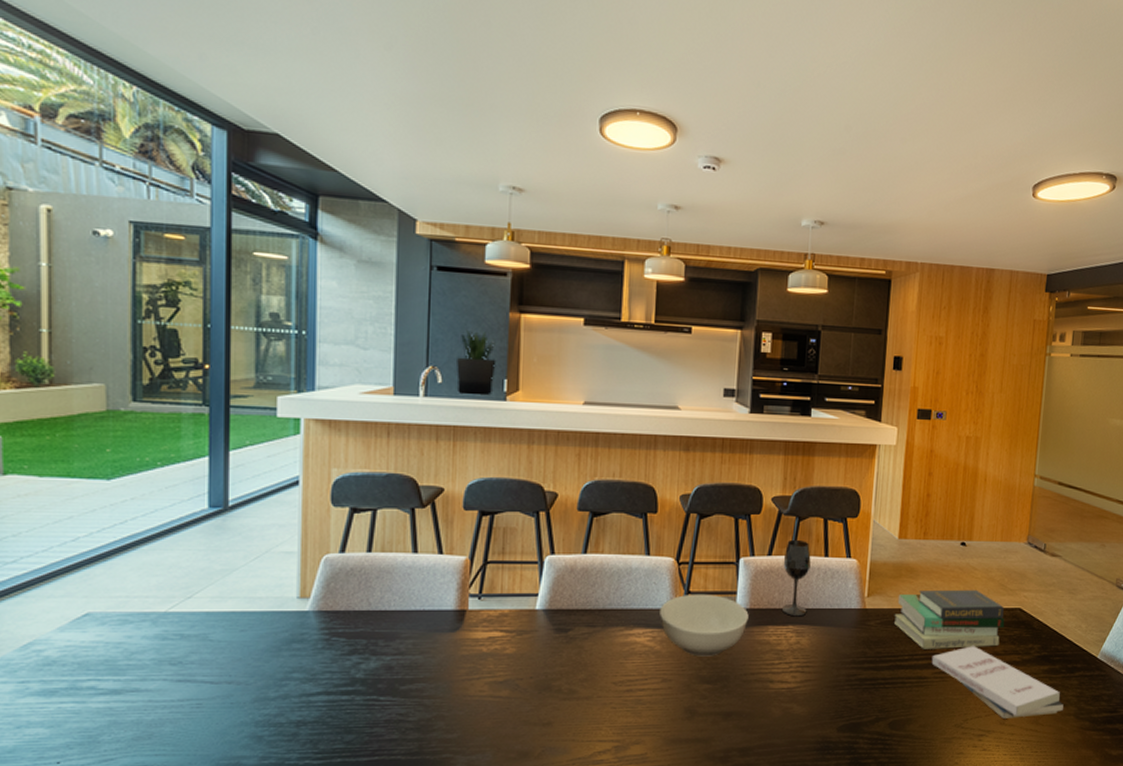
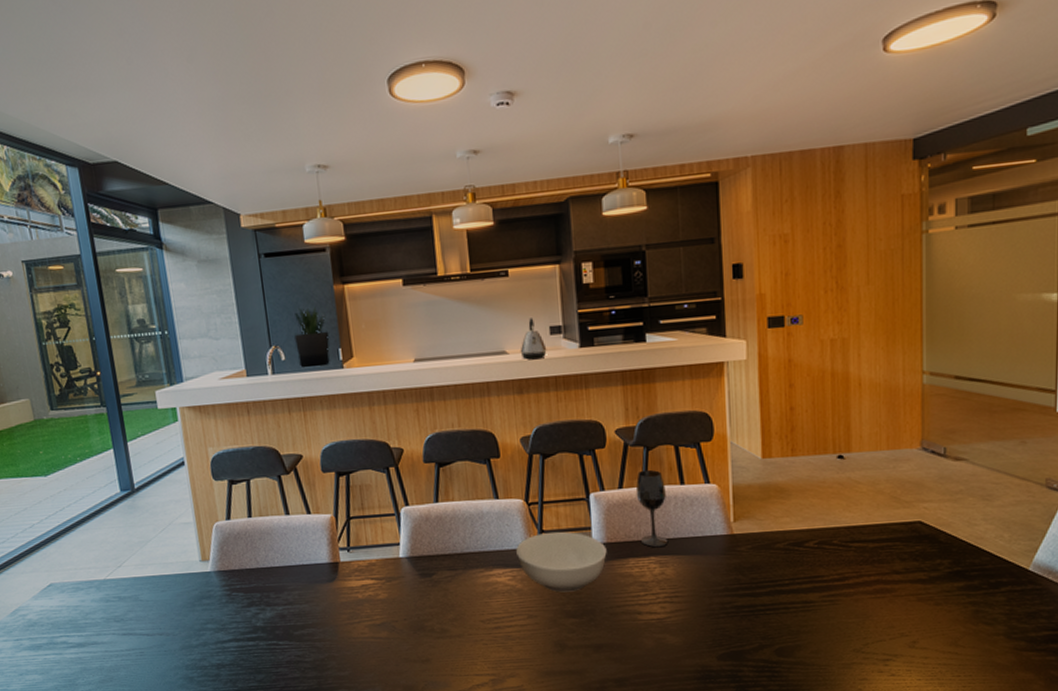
kettle: none [692,377,719,419] -> present [520,318,547,360]
books: present [893,589,1005,649] -> none [767,505,903,572]
books: present [931,646,1064,719] -> none [817,565,989,641]

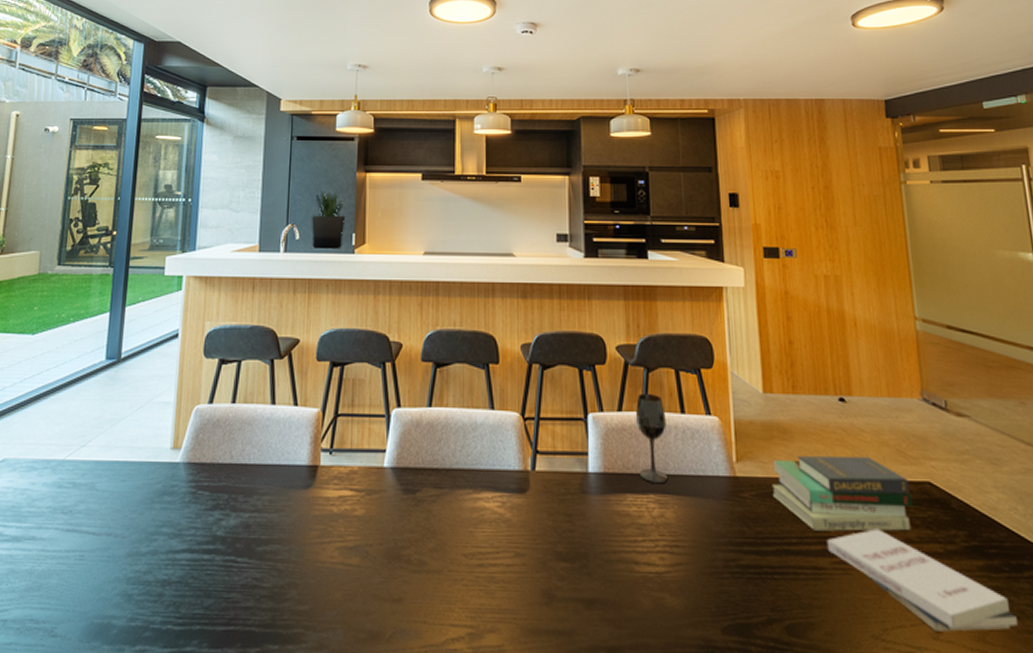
bowl: present [516,531,607,593] -> none [508,453,604,529]
kettle: present [520,318,547,360] -> none [527,224,553,265]
books: none [767,505,903,572] -> present [771,455,914,532]
books: none [817,565,989,641] -> present [826,529,1018,632]

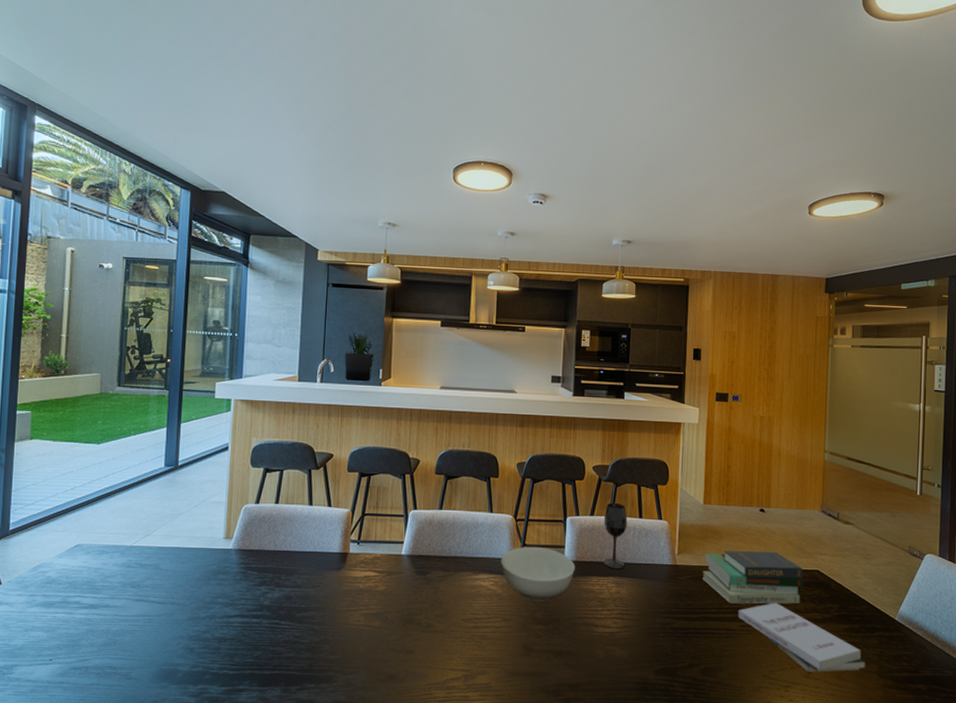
bowl: none [508,453,604,529] -> present [501,546,575,601]

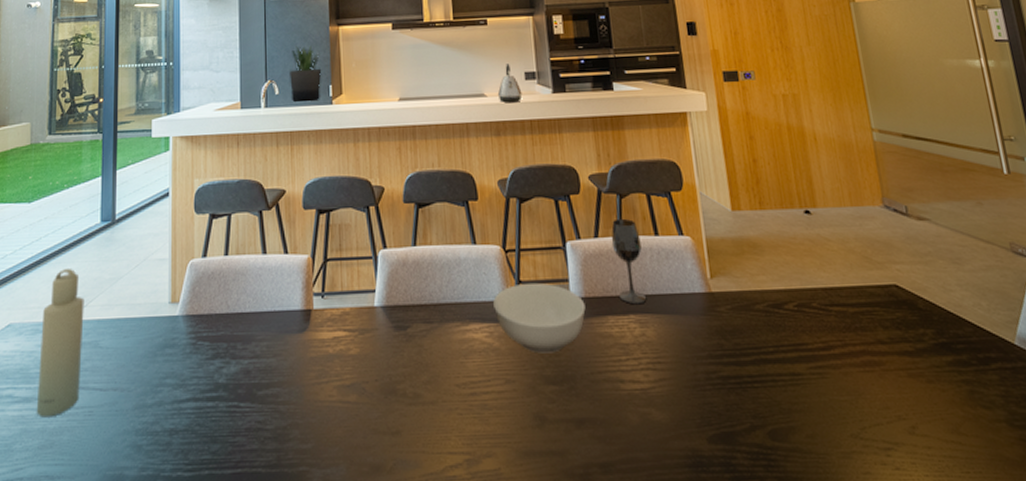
bottle: none [101,502,147,622] -> present [36,268,85,418]
kettle: none [526,367,547,401] -> present [497,63,522,103]
books: present [702,550,805,605] -> none [745,264,882,339]
books: present [738,603,865,672] -> none [801,333,989,427]

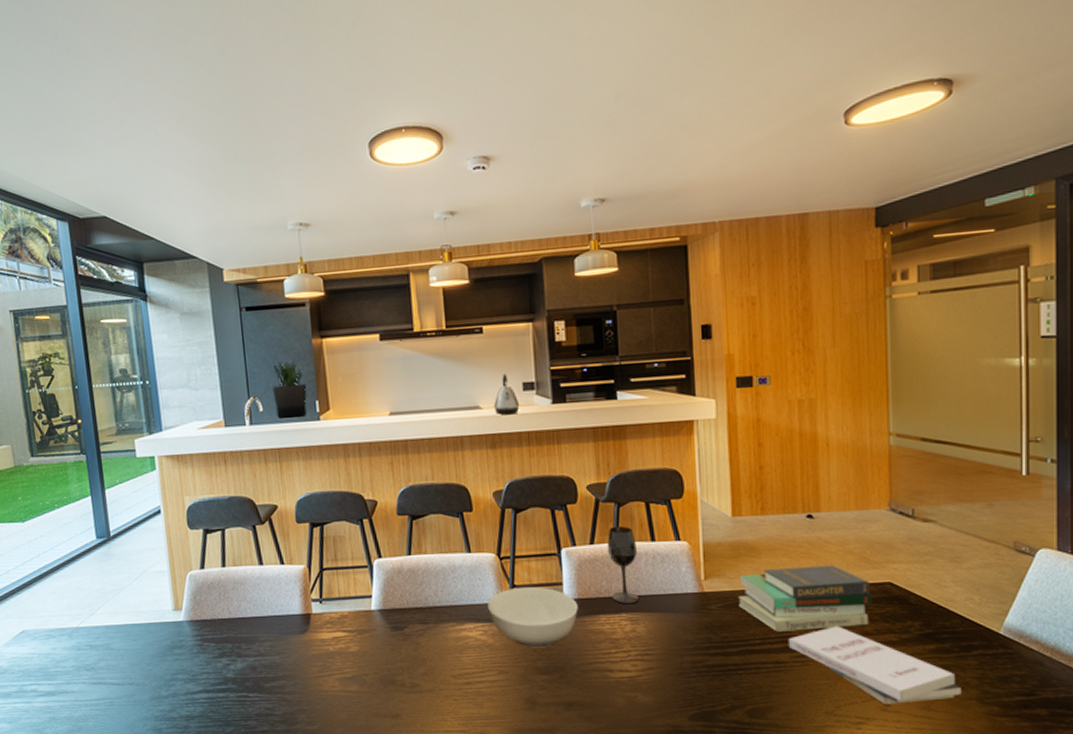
bottle: present [36,268,85,418] -> none [53,580,99,708]
books: none [745,264,882,339] -> present [737,565,873,632]
books: none [801,333,989,427] -> present [788,626,961,705]

